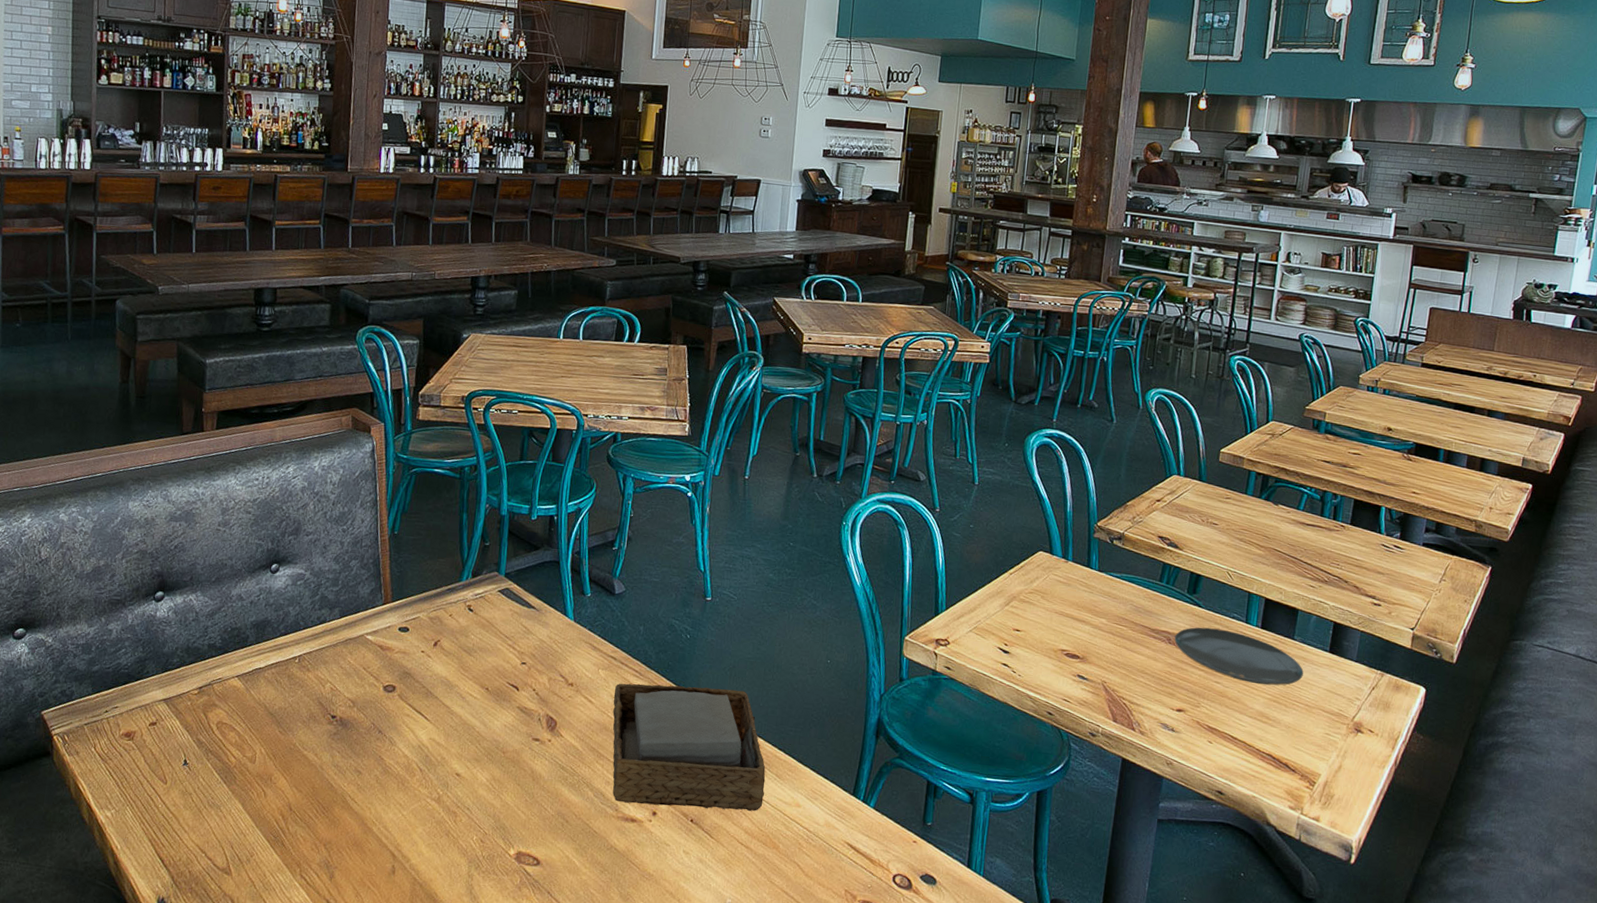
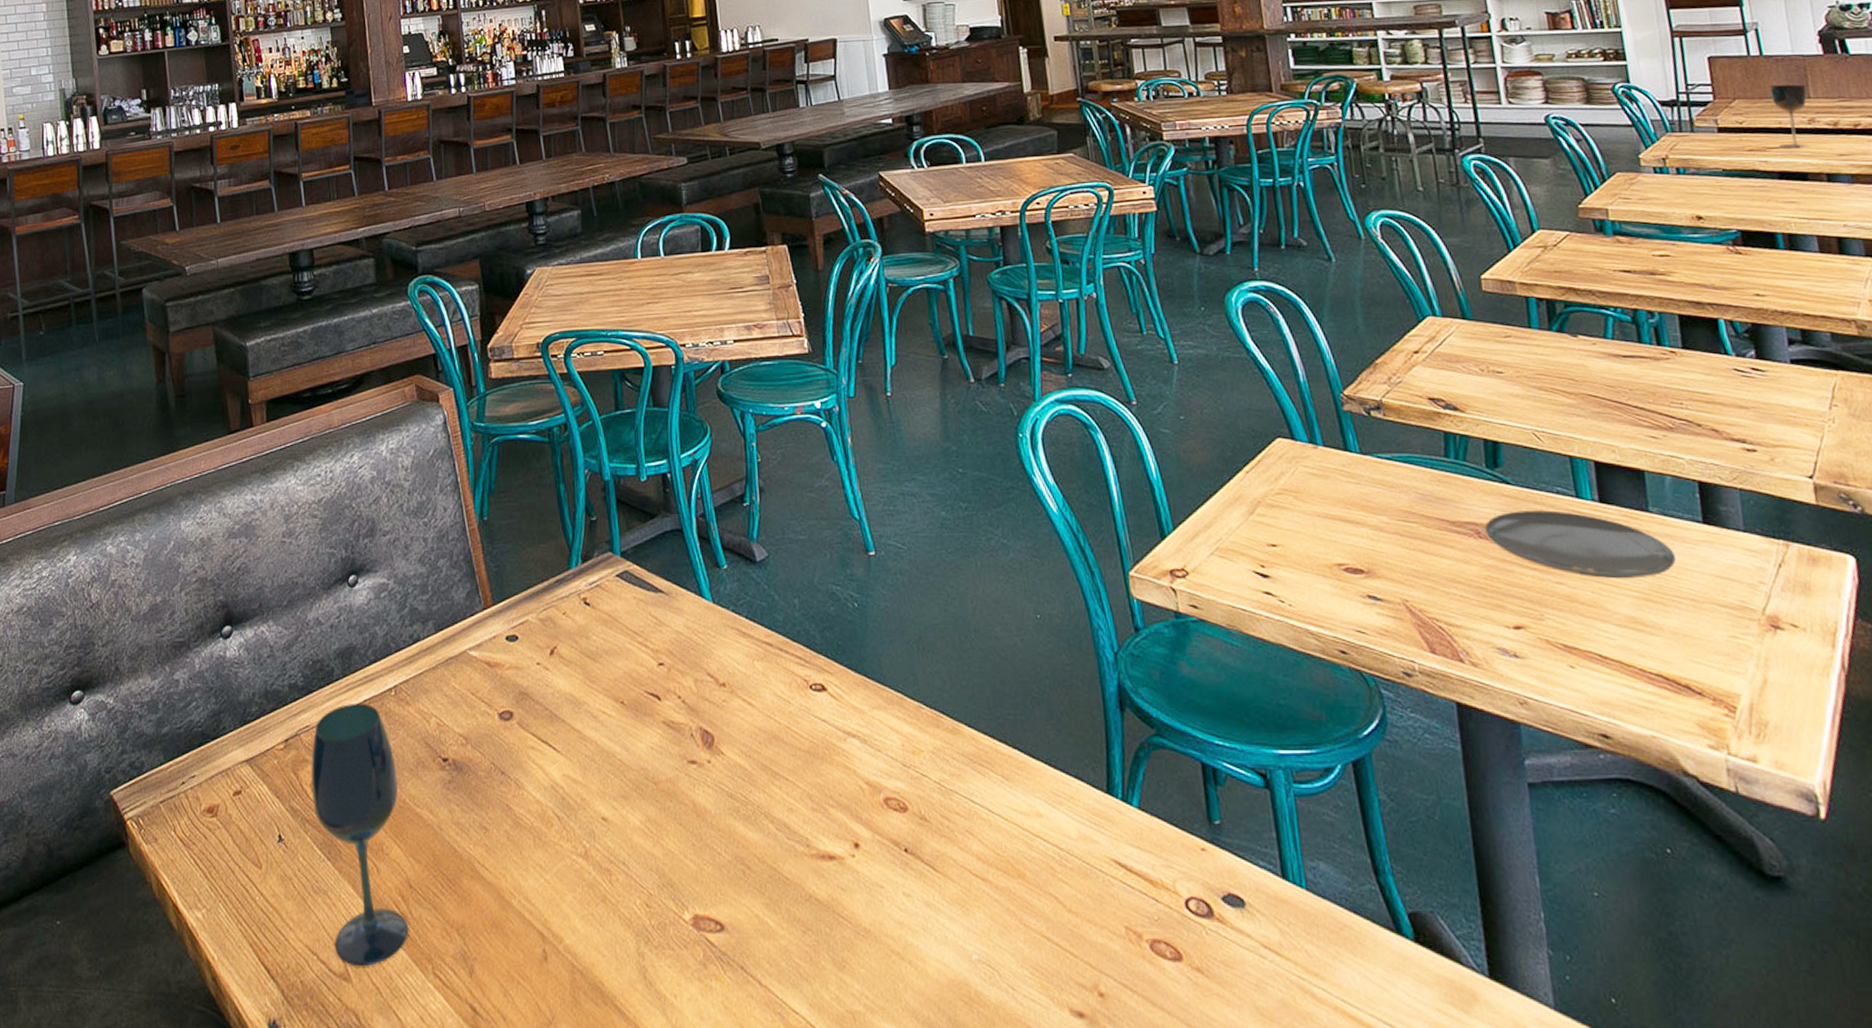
wineglass: none [216,665,292,865] -> present [310,703,408,967]
napkin holder: present [612,683,766,811] -> none [777,668,993,835]
wine glass: none [1461,337,1494,389] -> present [1769,84,1812,149]

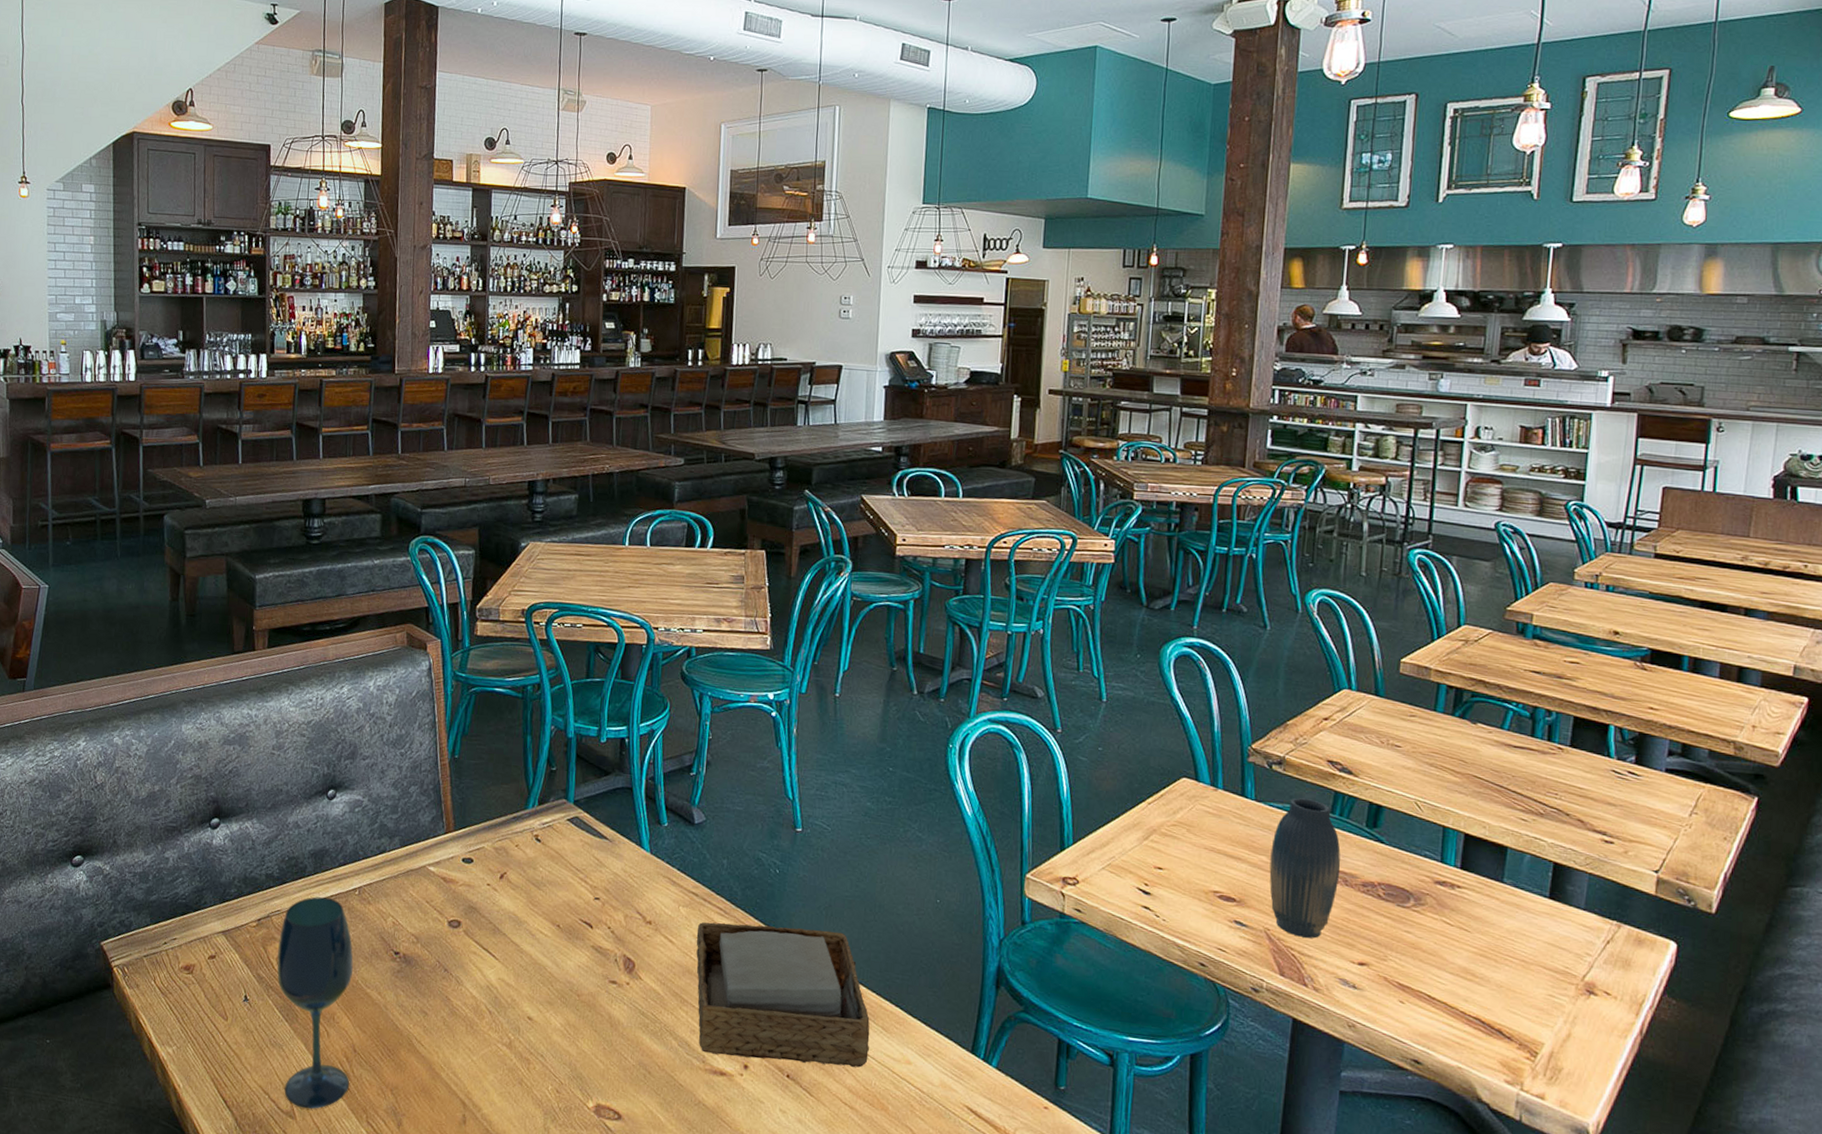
napkin holder: none [777,668,993,835] -> present [696,922,870,1068]
vase: none [1389,444,1472,605] -> present [1269,798,1341,938]
plate: present [1484,510,1676,579] -> none [1352,866,1517,937]
wine glass: present [1769,84,1812,149] -> none [1708,521,1749,583]

